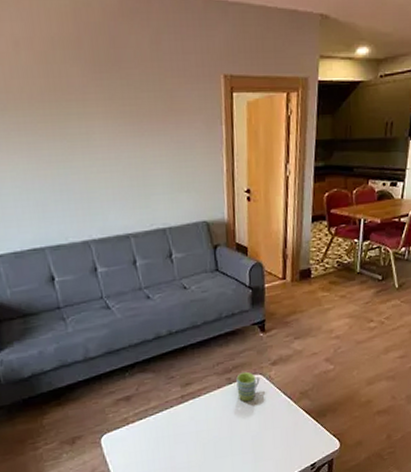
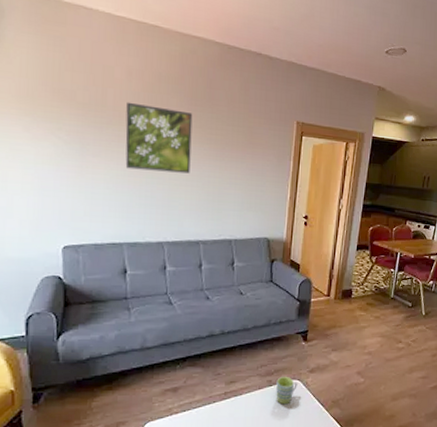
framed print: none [19,79,106,161] -> present [125,101,193,174]

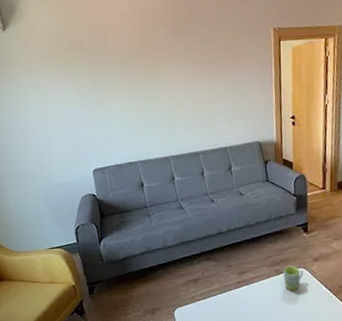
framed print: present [125,101,193,174] -> none [124,40,183,99]

